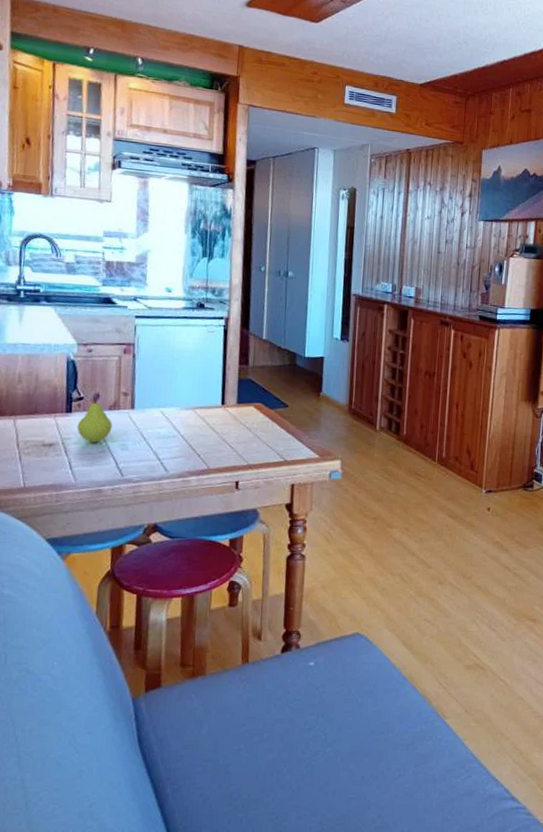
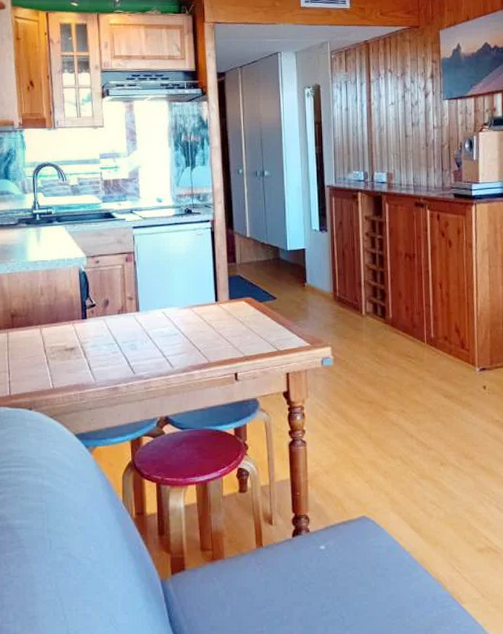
fruit: present [77,397,112,443] -> none [92,303,122,345]

